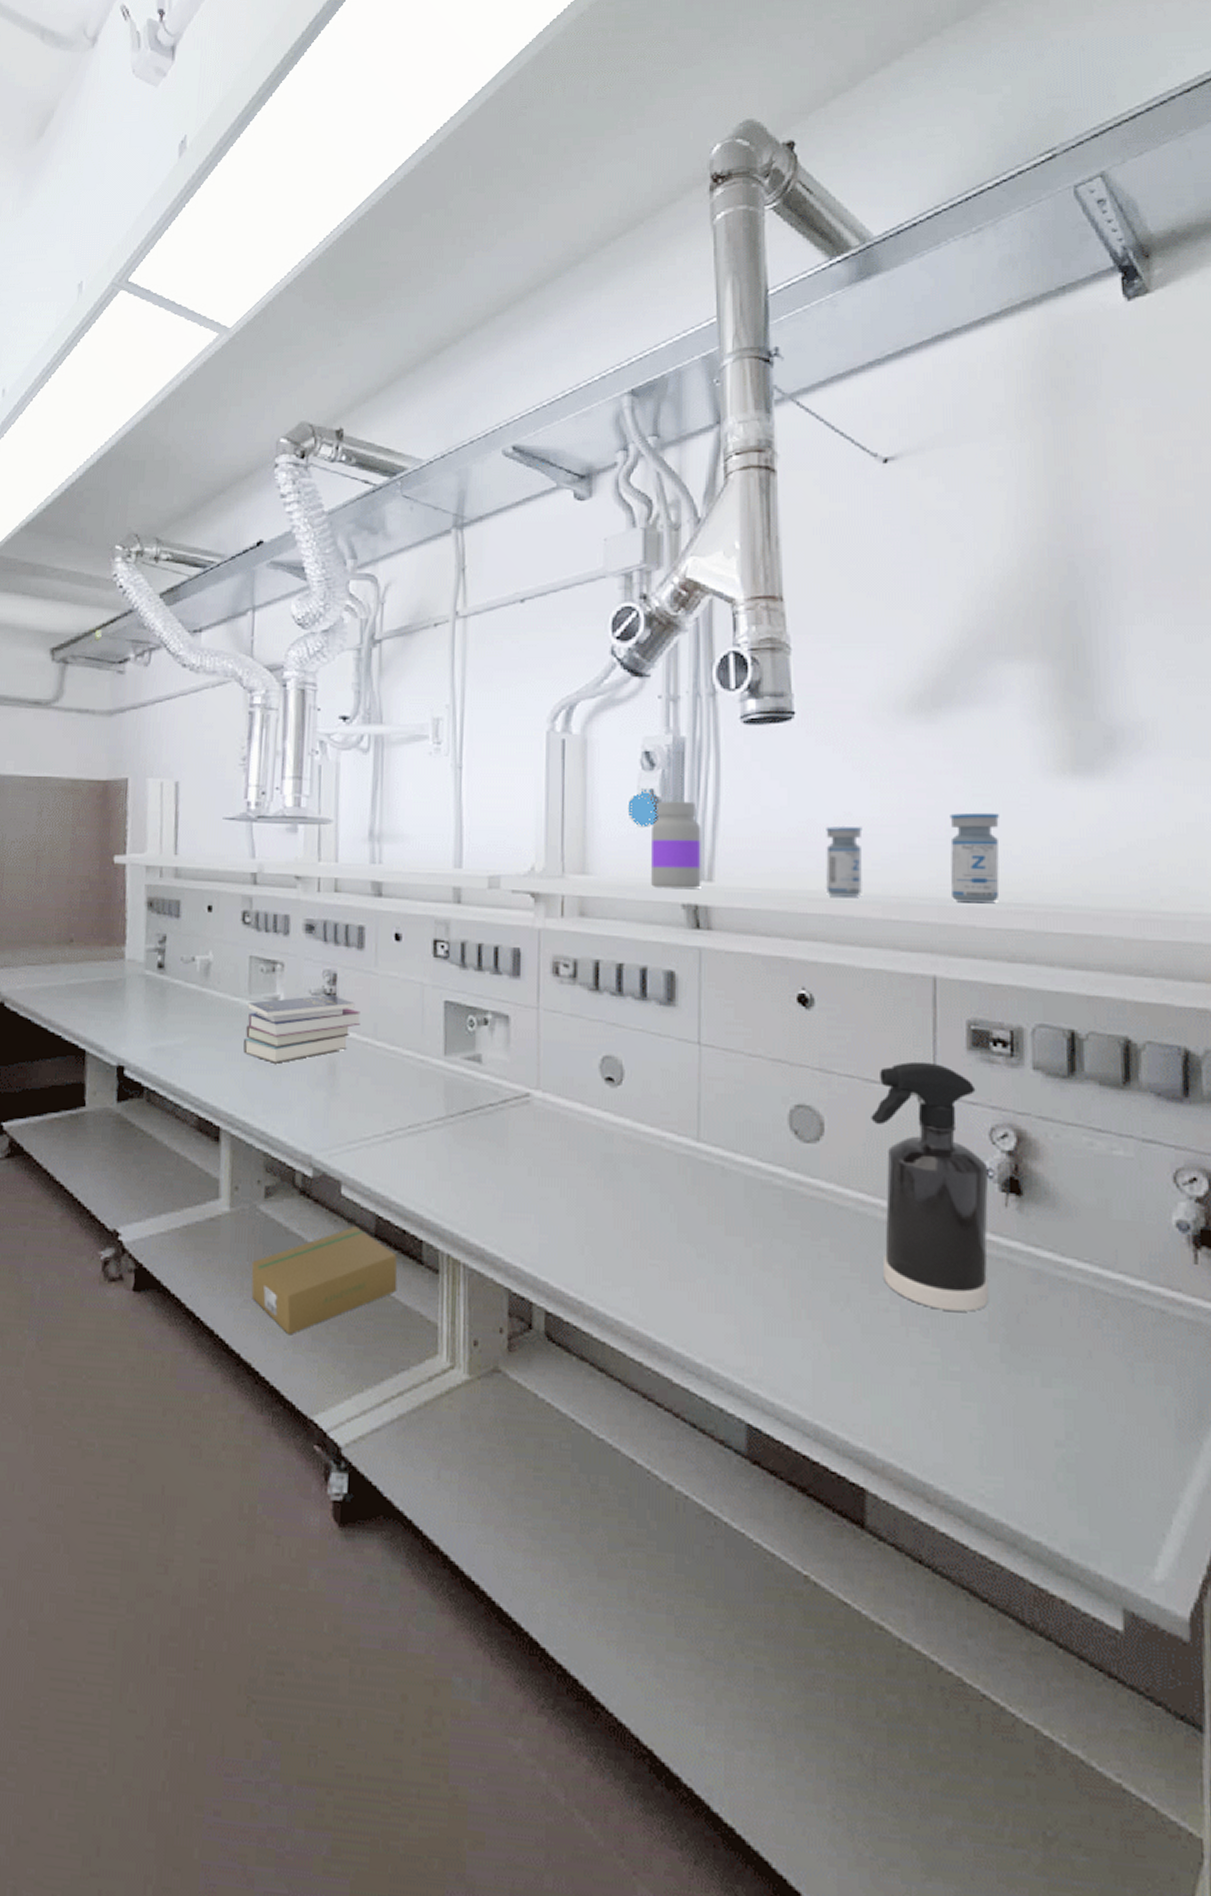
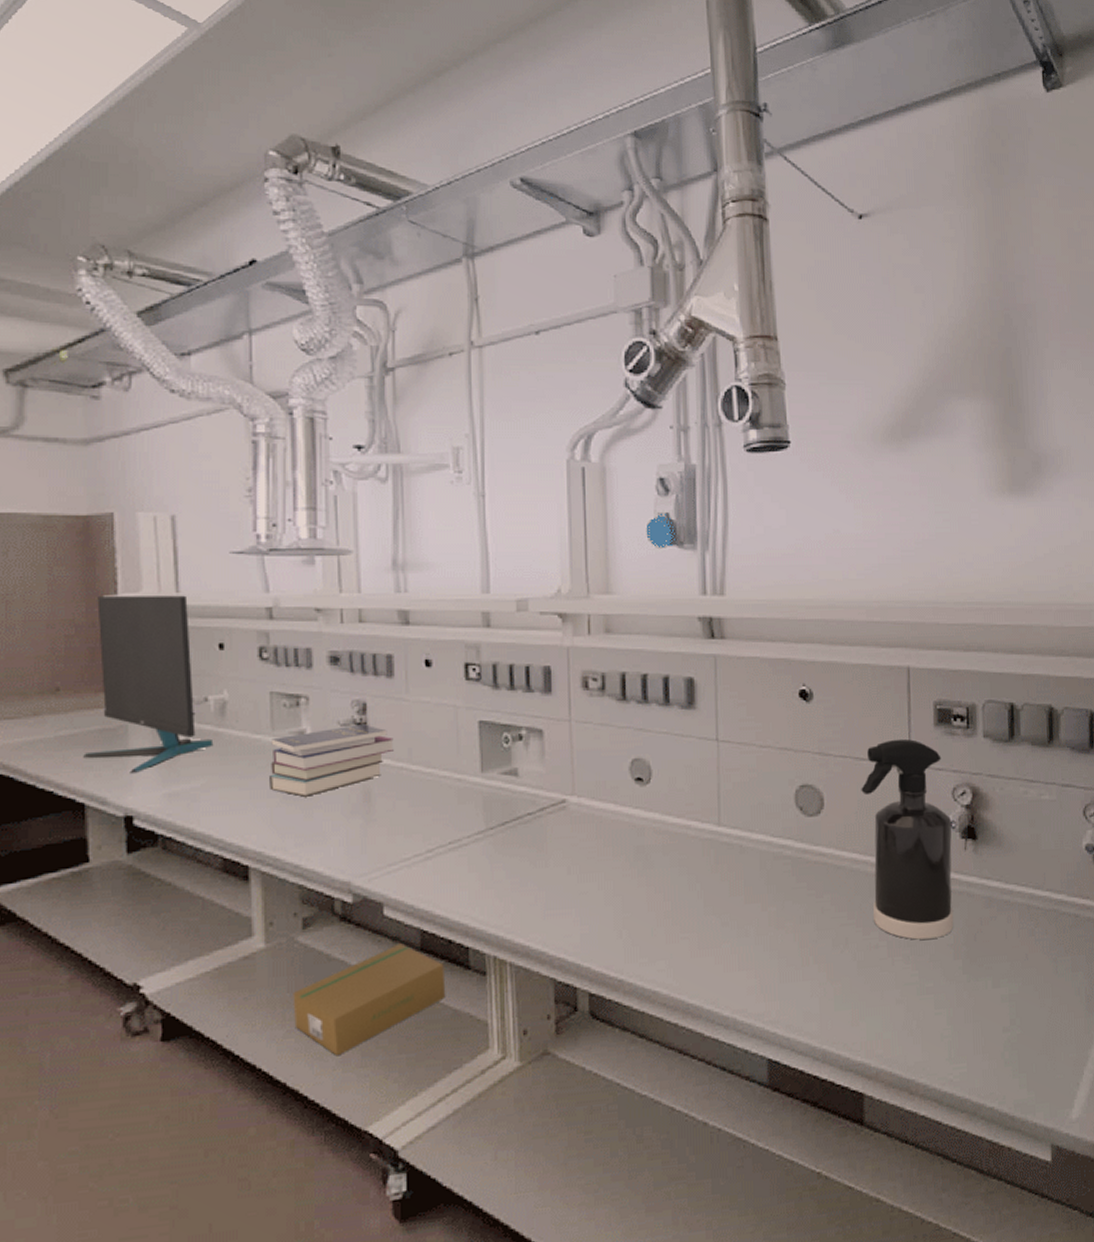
computer monitor: none [88,855,197,1025] -> present [83,595,214,773]
jar: present [651,801,701,890] -> none [668,523,714,604]
medicine: present [826,825,863,897] -> none [819,541,850,604]
medicine bottle: present [950,812,1000,902] -> none [918,527,957,603]

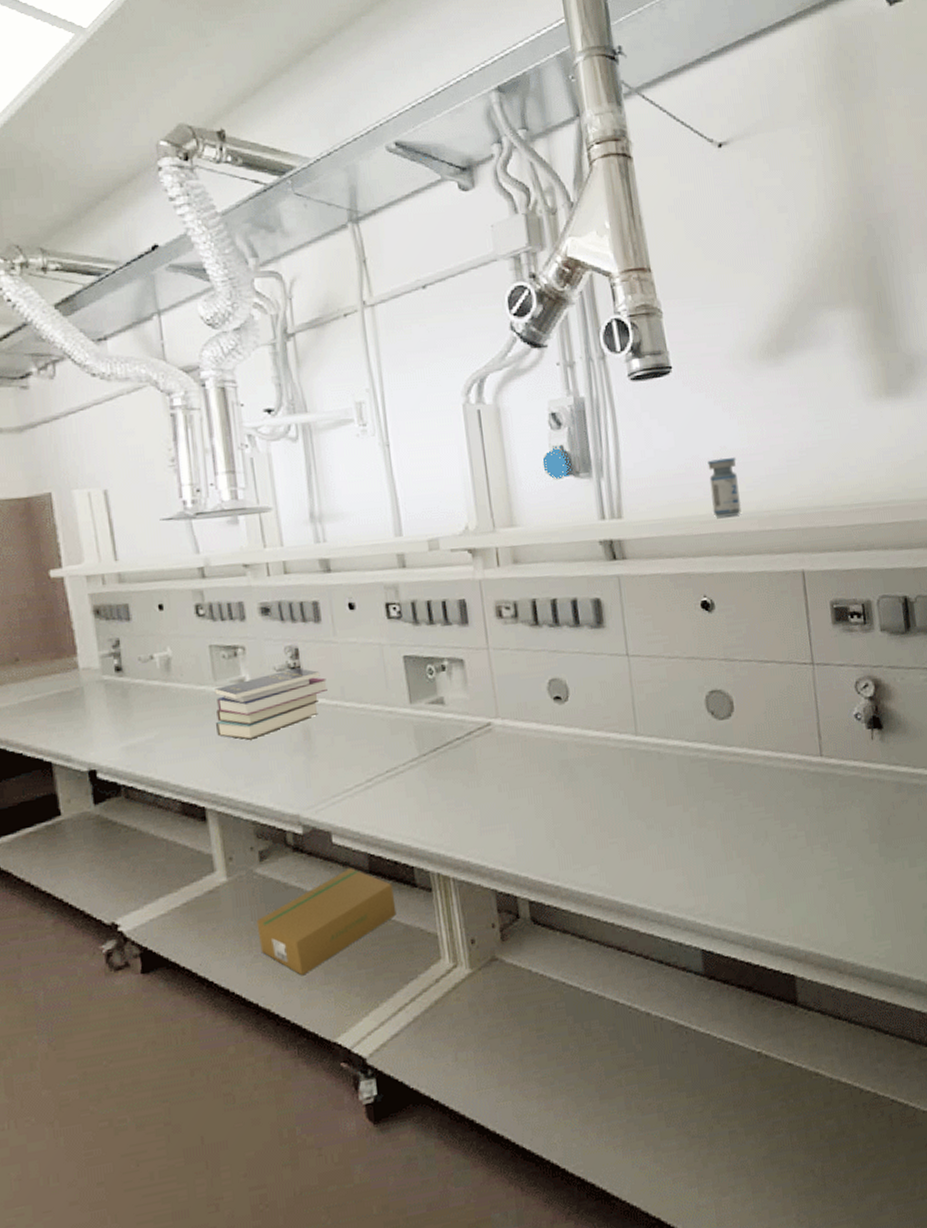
computer monitor: present [83,595,214,773] -> none [44,563,163,731]
medicine: none [819,541,850,604] -> present [707,456,741,518]
spray bottle: present [861,738,954,940] -> none [767,639,867,828]

